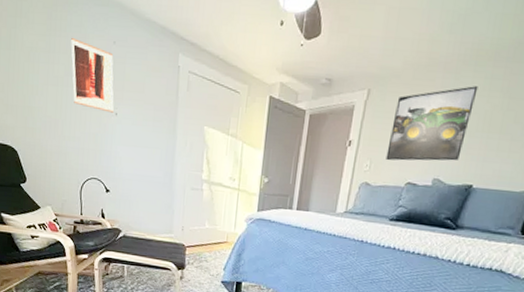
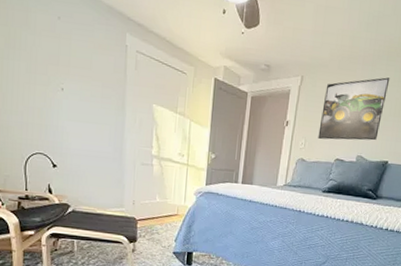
wall art: present [71,37,114,113] -> none [11,9,60,88]

